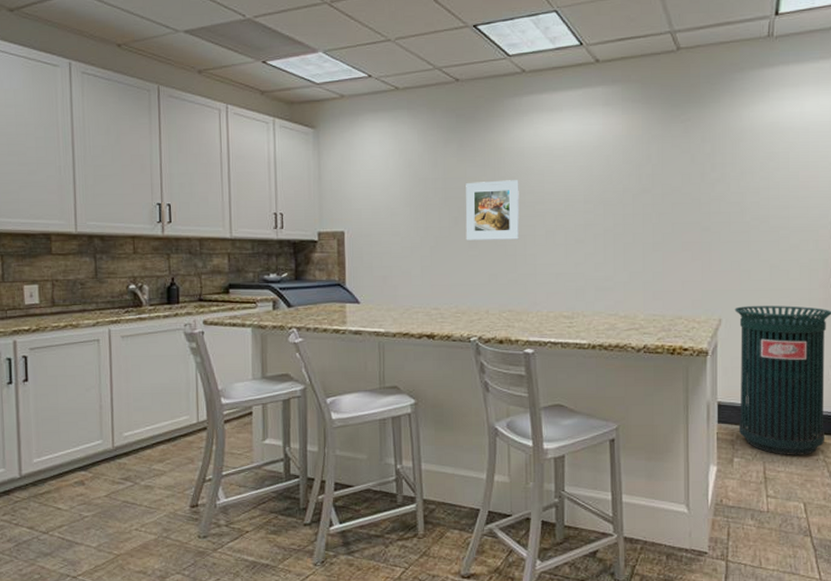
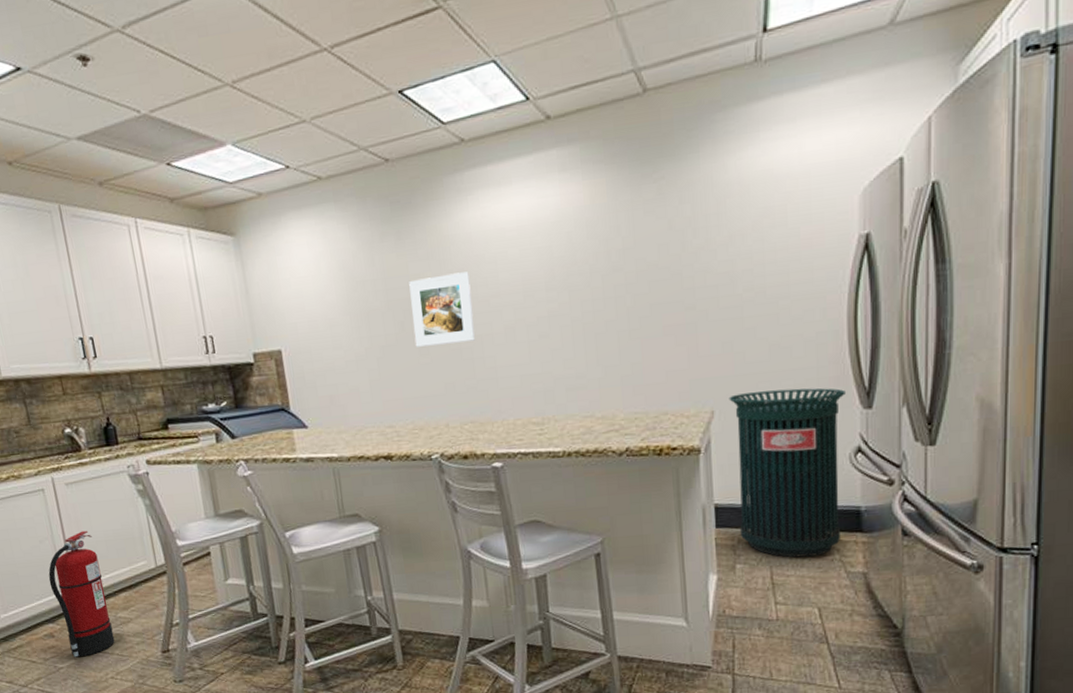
fire extinguisher: none [89,382,145,507] -> present [48,530,115,658]

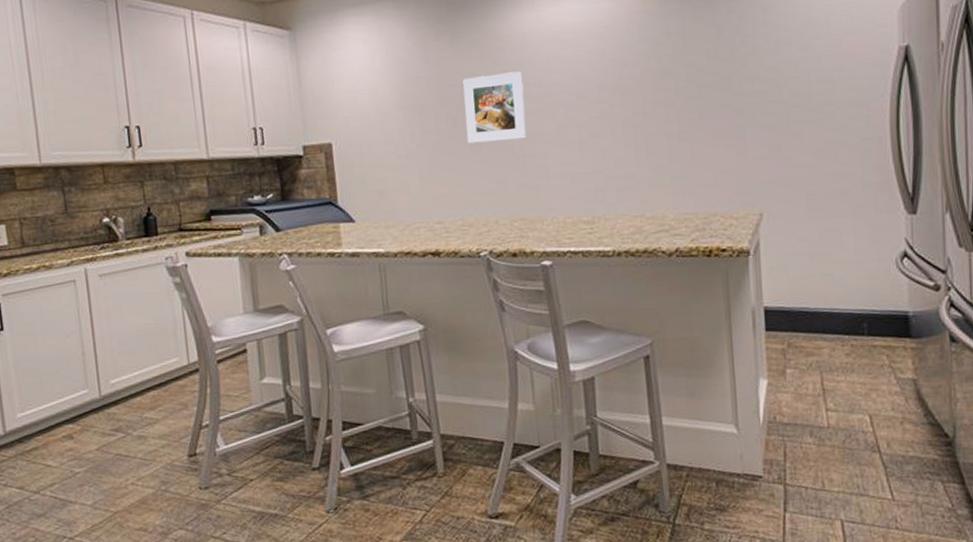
fire extinguisher: present [48,530,115,658] -> none [72,324,139,461]
trash can: present [729,388,847,558] -> none [777,192,892,363]

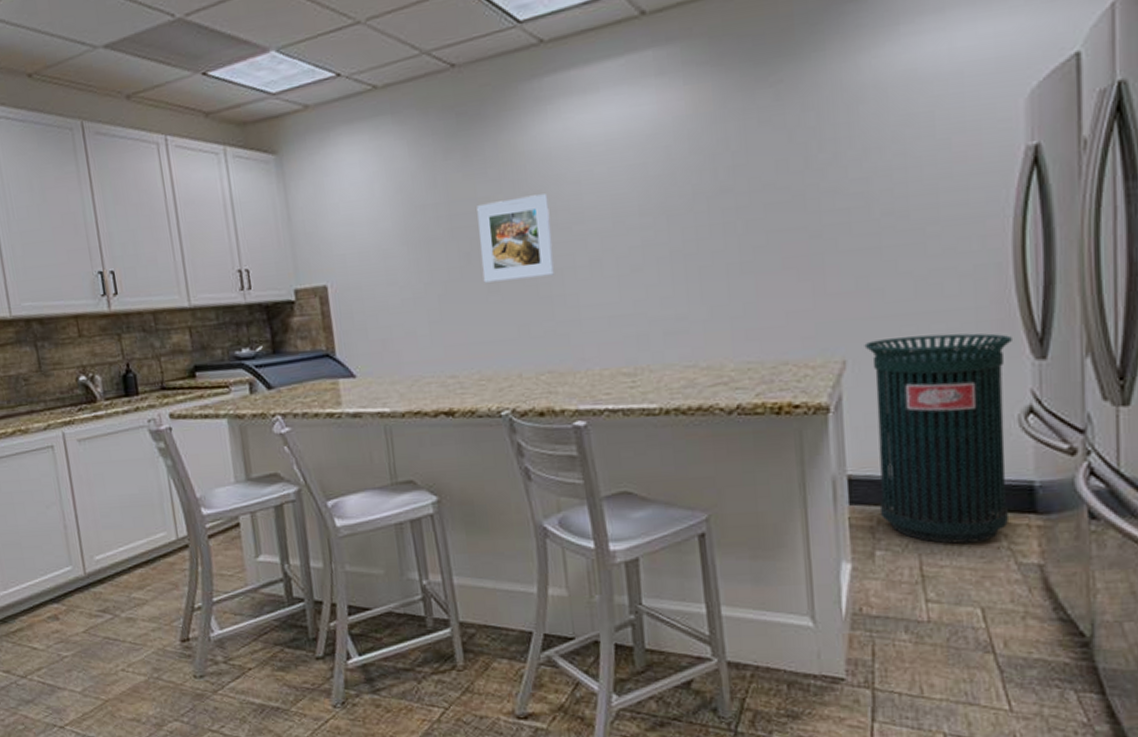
trash can: none [777,192,892,363] -> present [864,333,1014,544]

